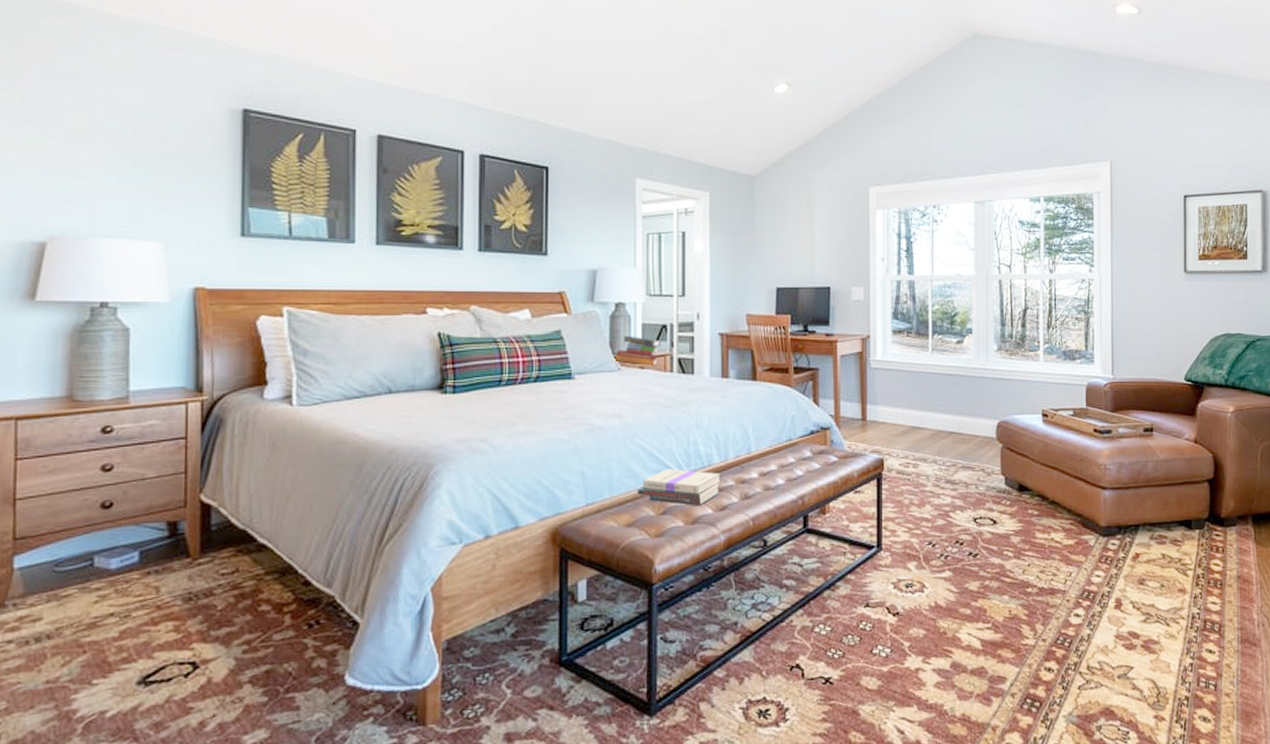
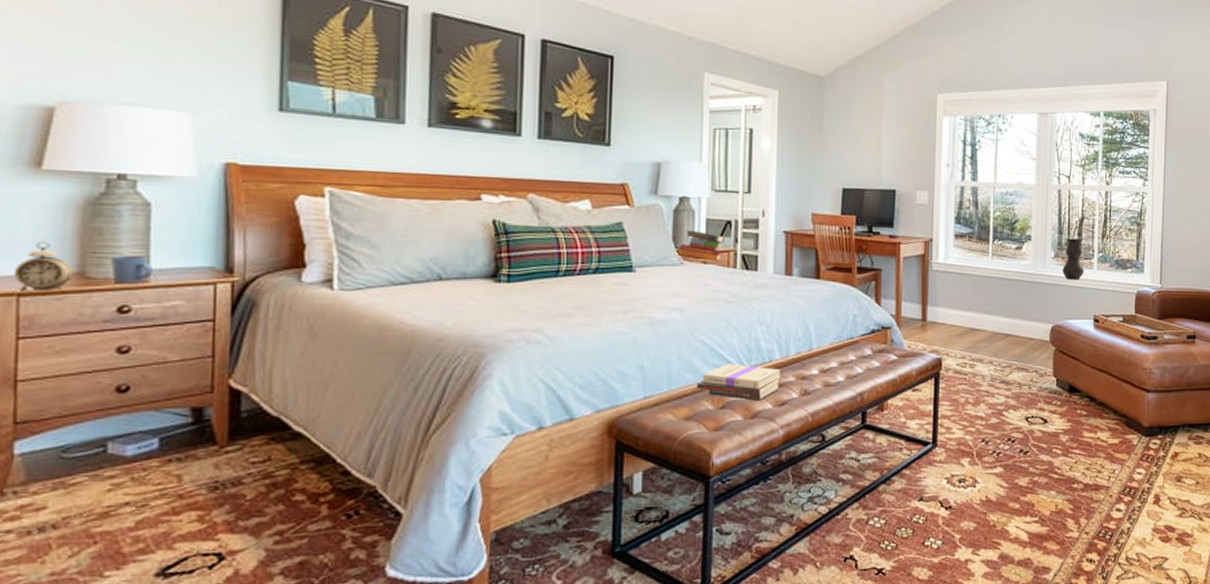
alarm clock: none [12,367,64,416] -> present [13,240,74,292]
mug: none [95,378,132,405] -> present [111,255,153,284]
vase: none [1007,330,1030,373] -> present [1062,238,1084,280]

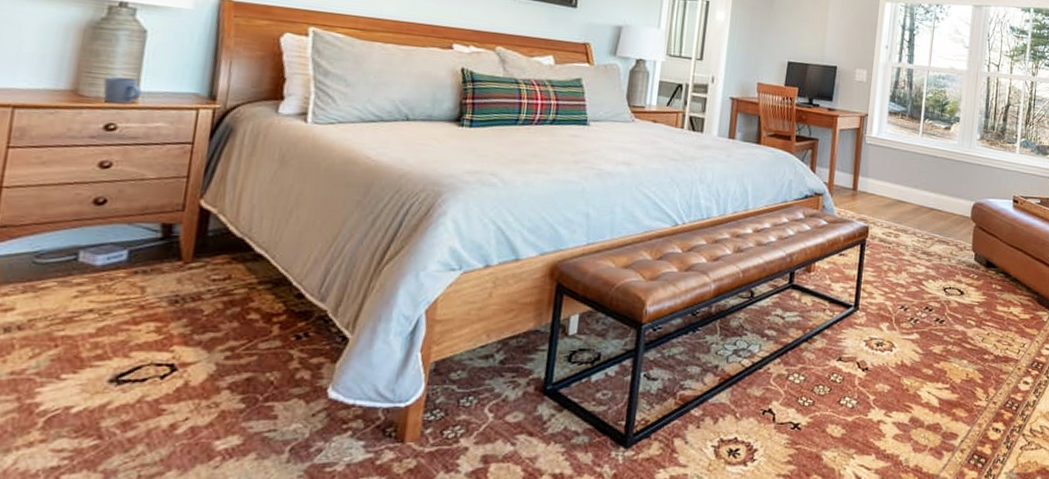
alarm clock: present [13,240,74,292] -> none [11,58,68,106]
books: present [678,231,724,261] -> none [630,91,674,121]
books: present [697,364,781,401] -> none [637,218,717,255]
vase: present [1062,238,1084,280] -> none [987,122,1009,162]

